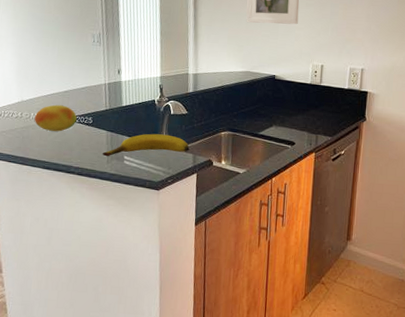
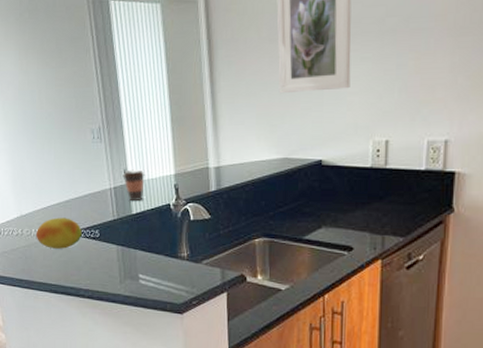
banana: present [102,133,190,157] -> none [113,245,216,276]
coffee cup: none [116,69,136,96] -> present [122,168,145,202]

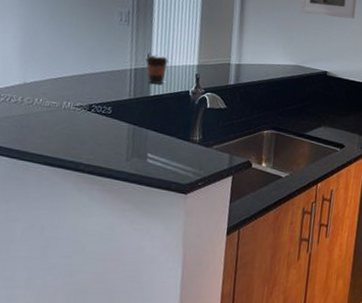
fruit: present [36,217,82,249] -> none [38,90,93,122]

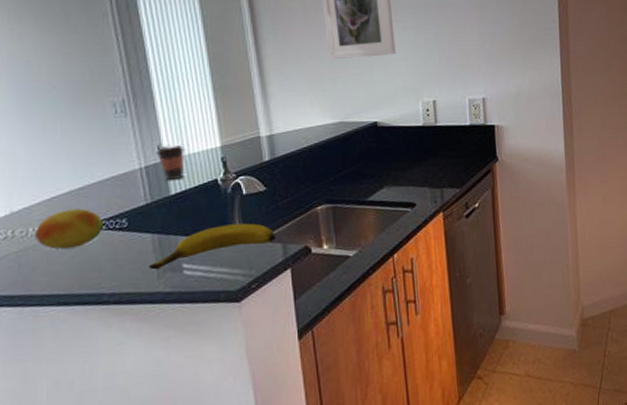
fruit: none [38,90,93,122] -> present [34,208,103,250]
banana: none [120,129,226,154] -> present [148,223,276,270]

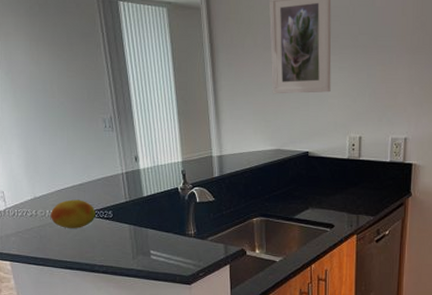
banana: present [148,223,276,270] -> none [126,224,220,252]
coffee cup: present [156,143,185,181] -> none [134,155,154,186]

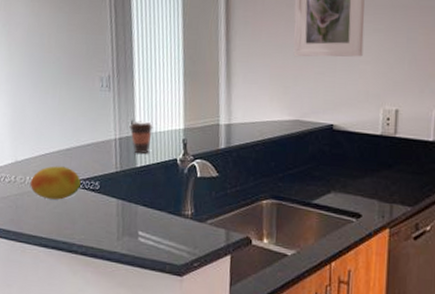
coffee cup: none [134,155,154,186] -> present [129,120,153,154]

